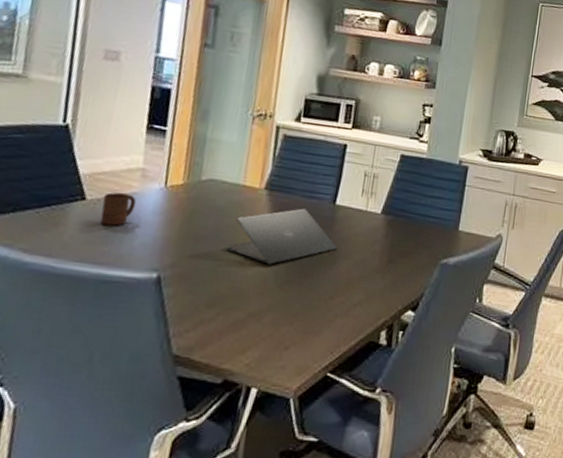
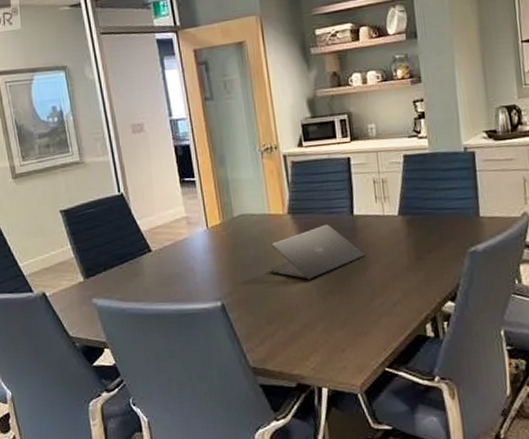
cup: present [100,192,137,226] -> none [163,240,189,269]

